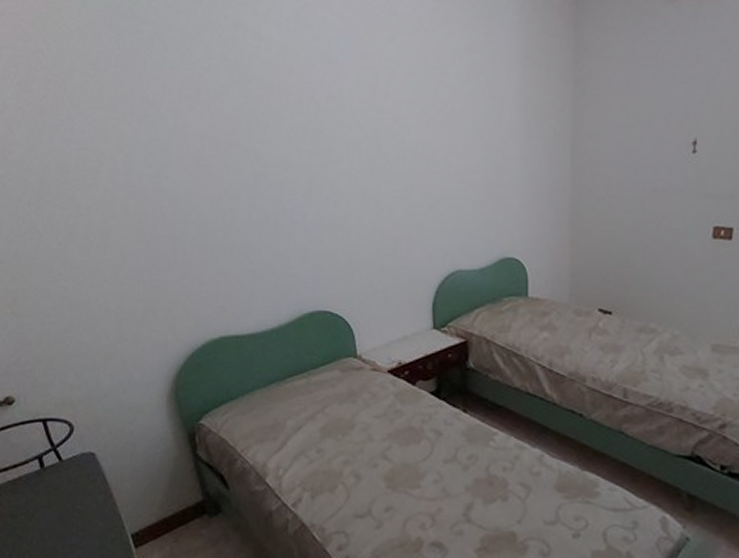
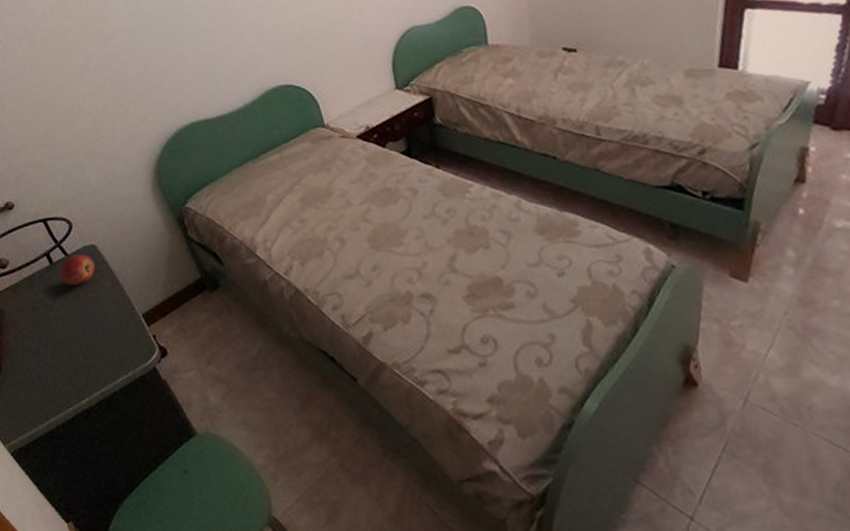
apple: none [48,461,91,494] -> present [59,254,96,285]

